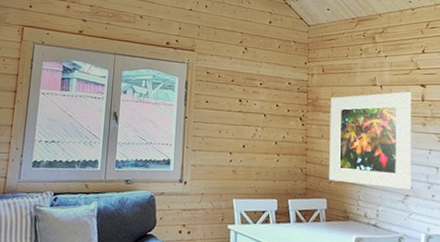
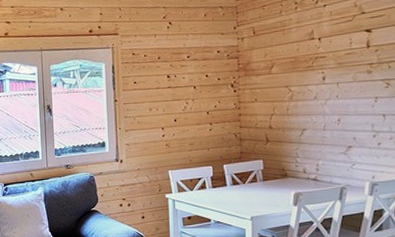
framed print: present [329,91,412,189] -> none [263,39,355,142]

